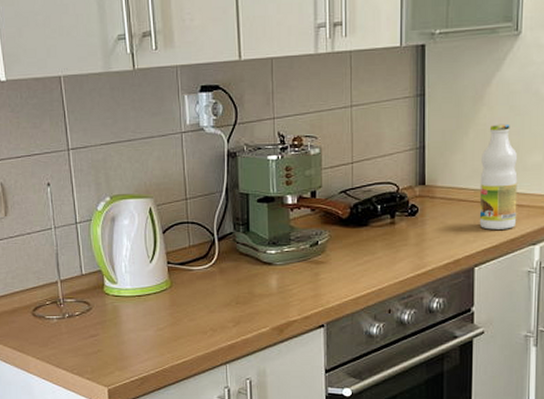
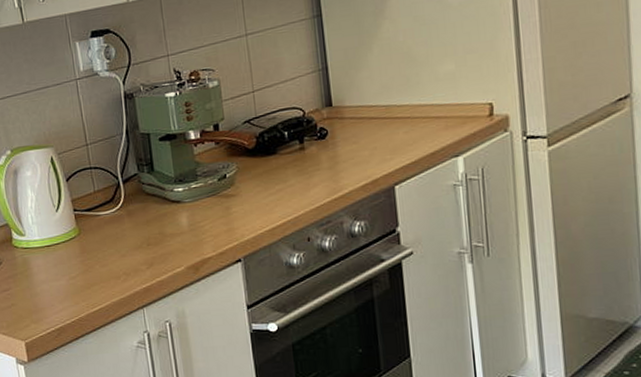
bottle: present [479,123,518,230] -> none [389,35,435,146]

